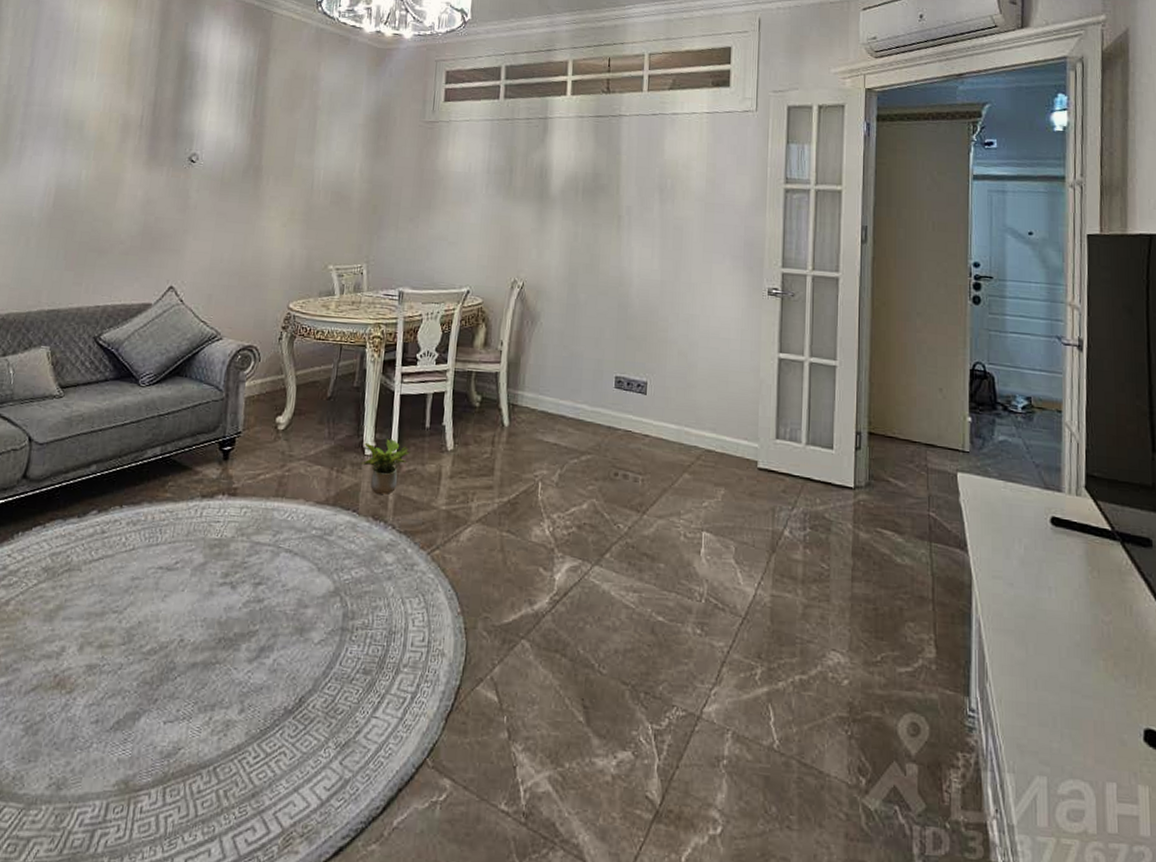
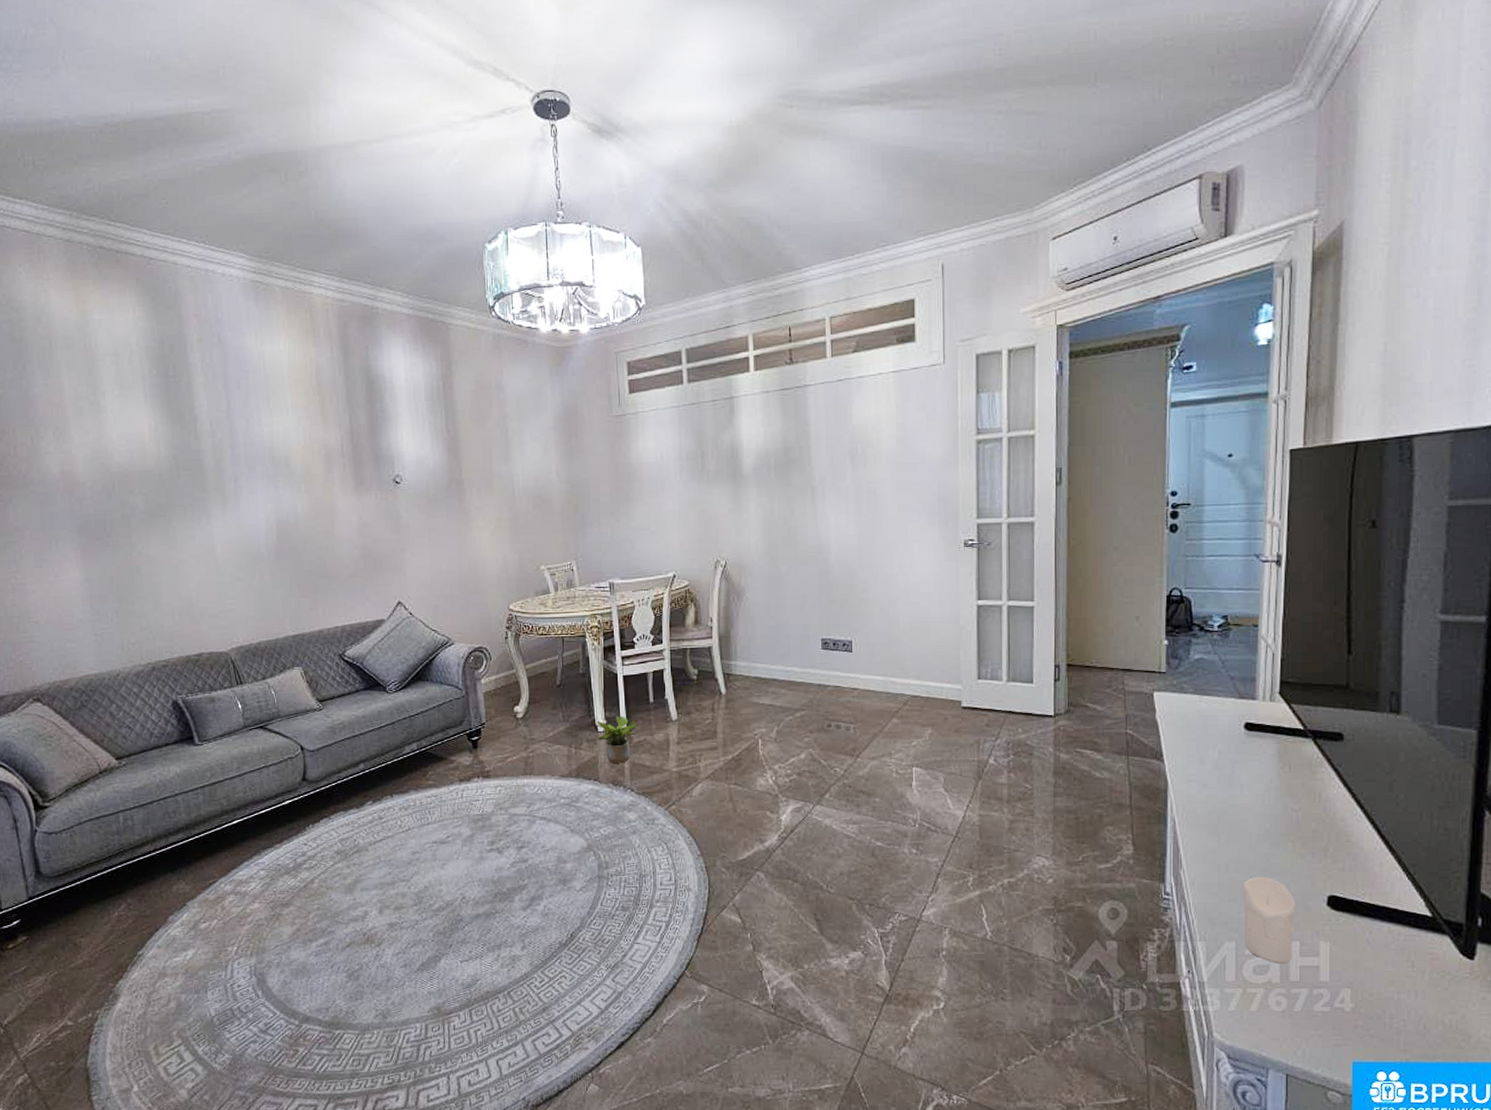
candle: none [1053,698,1112,810] -> present [1242,876,1296,963]

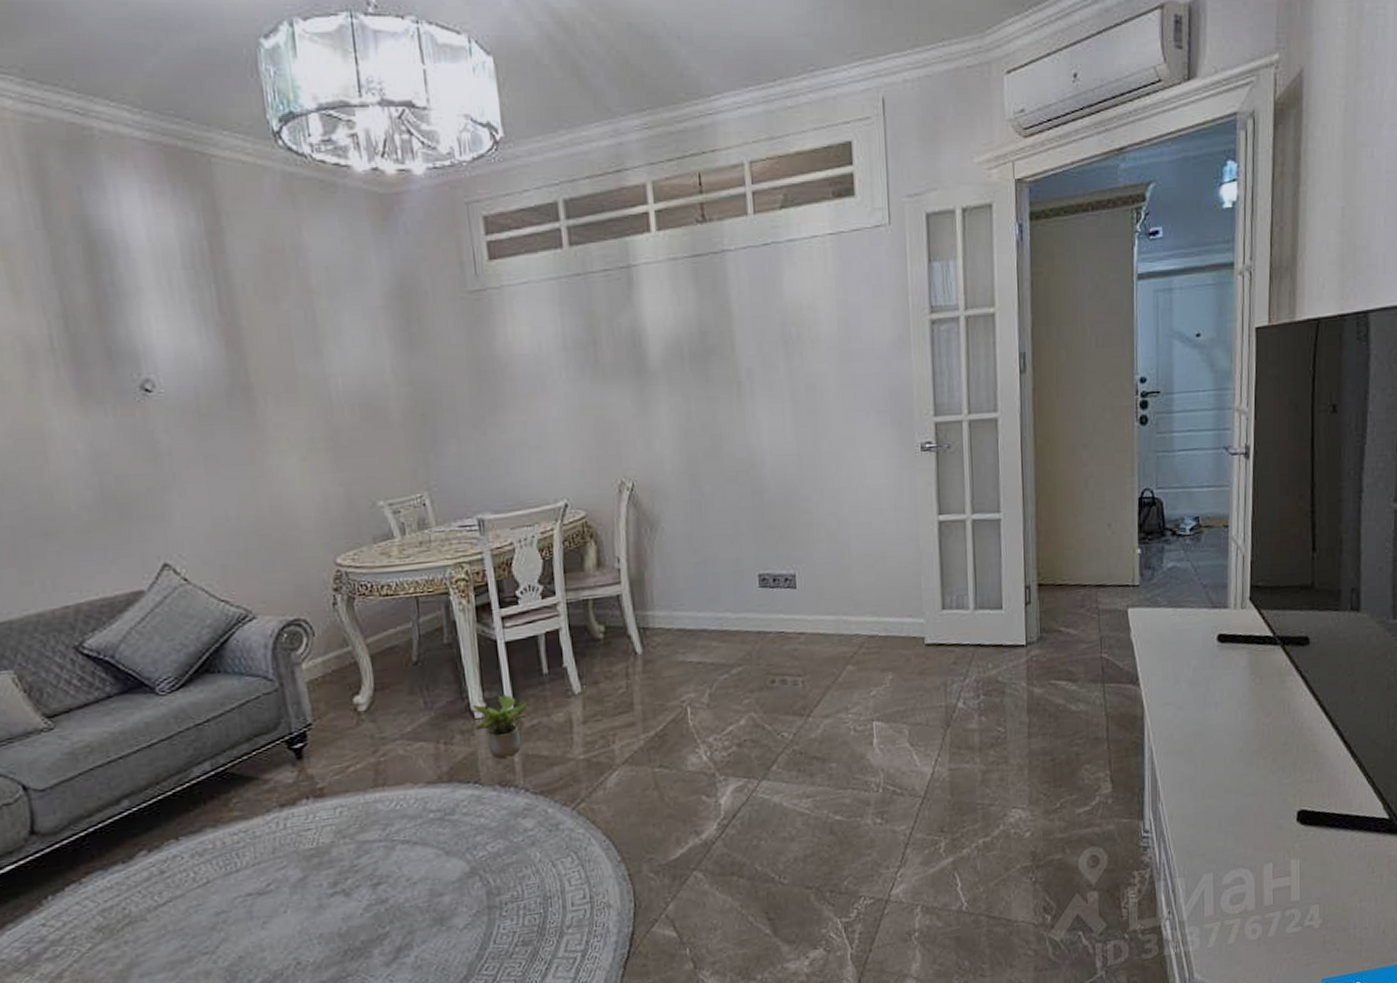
candle: present [1242,876,1296,963] -> none [1218,799,1269,890]

